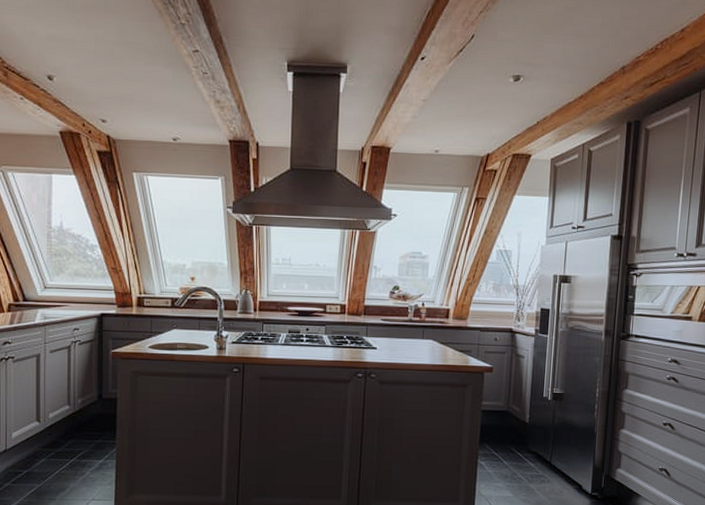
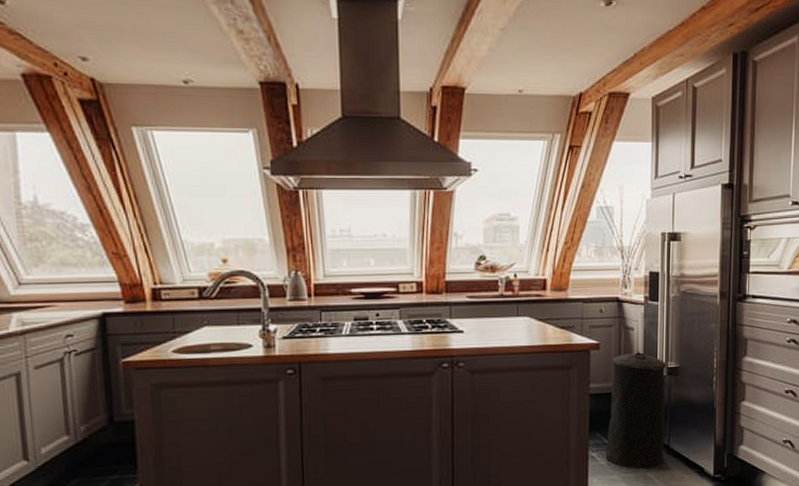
trash can: none [492,376,552,480] -> present [605,351,666,469]

